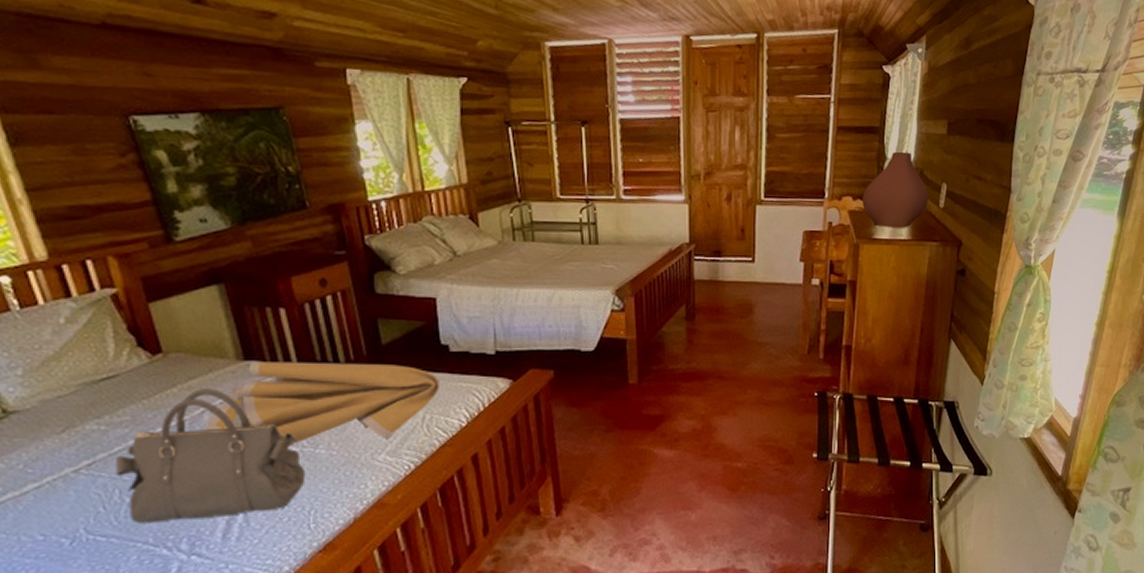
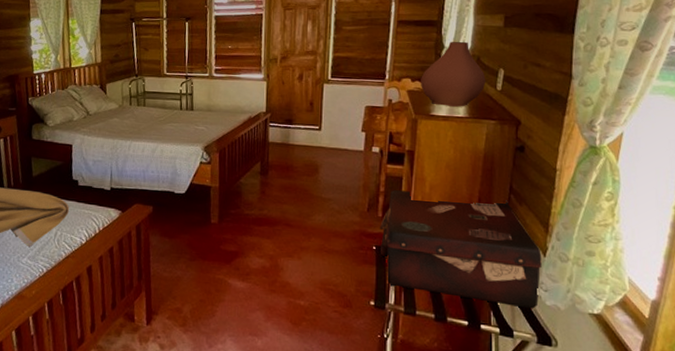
suitcase: none [821,327,979,441] -> present [379,190,542,309]

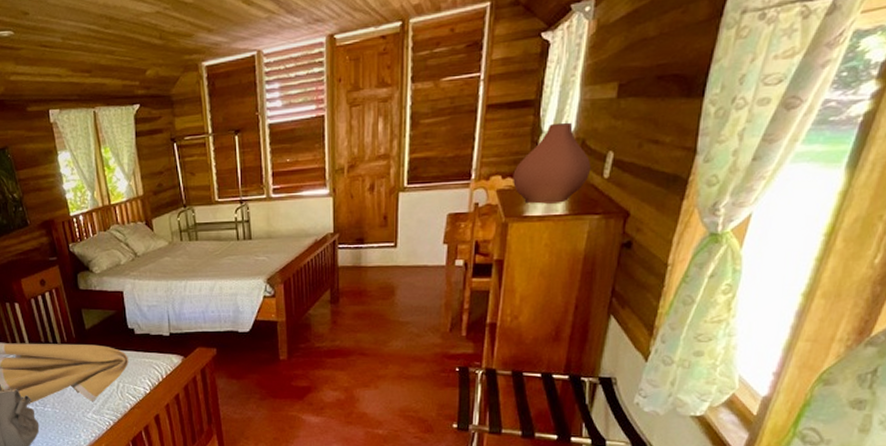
suitcase: present [379,190,542,309] -> none [463,305,643,417]

